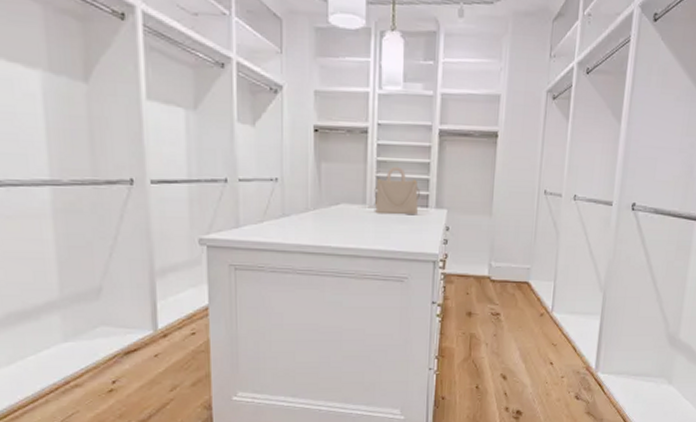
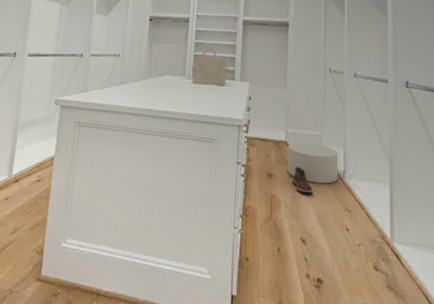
pouf: none [489,277,548,320] -> present [287,142,339,184]
boot: none [495,303,518,330] -> present [292,166,314,193]

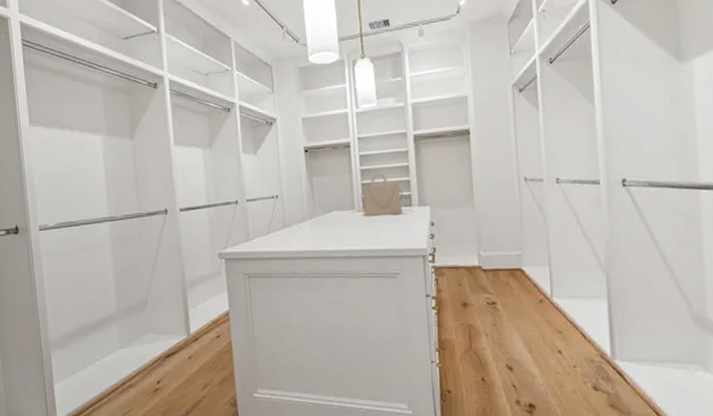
pouf: present [287,142,339,184] -> none [482,264,545,307]
boot: present [292,166,314,193] -> none [491,291,517,319]

